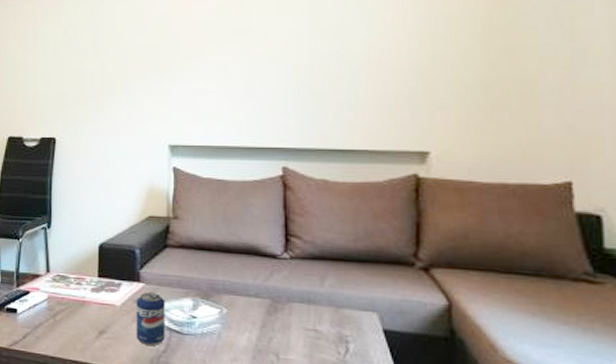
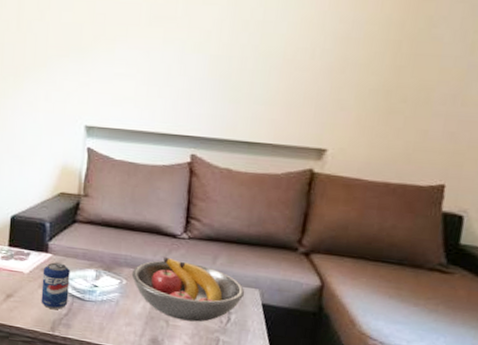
fruit bowl: none [232,280,362,354] -> present [131,256,245,322]

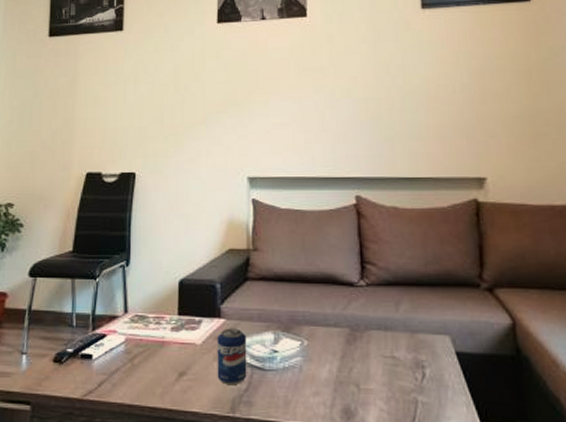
fruit bowl: present [131,256,245,322] -> none [312,308,436,382]

